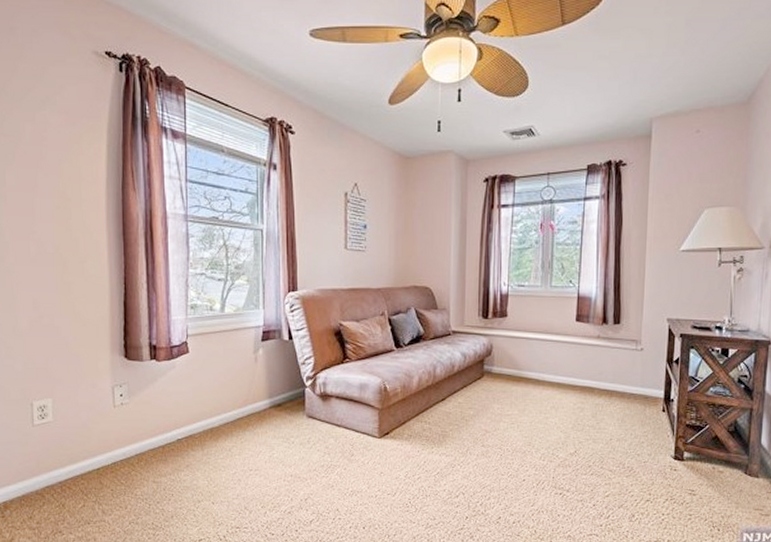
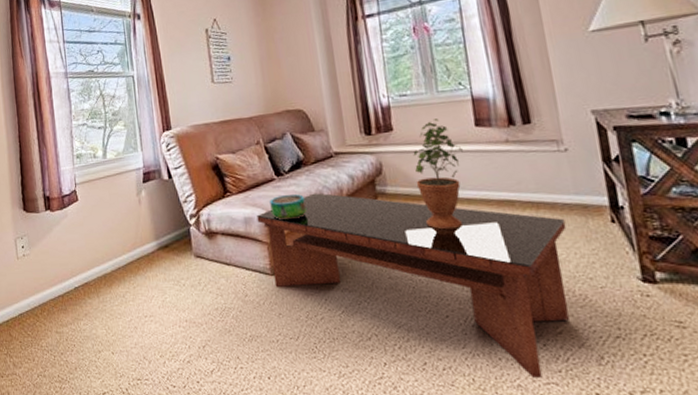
coffee table: none [372,366,629,530] -> present [256,193,569,378]
decorative bowl: none [386,365,420,389] -> present [269,193,307,221]
potted plant: none [518,310,562,408] -> present [413,118,463,230]

